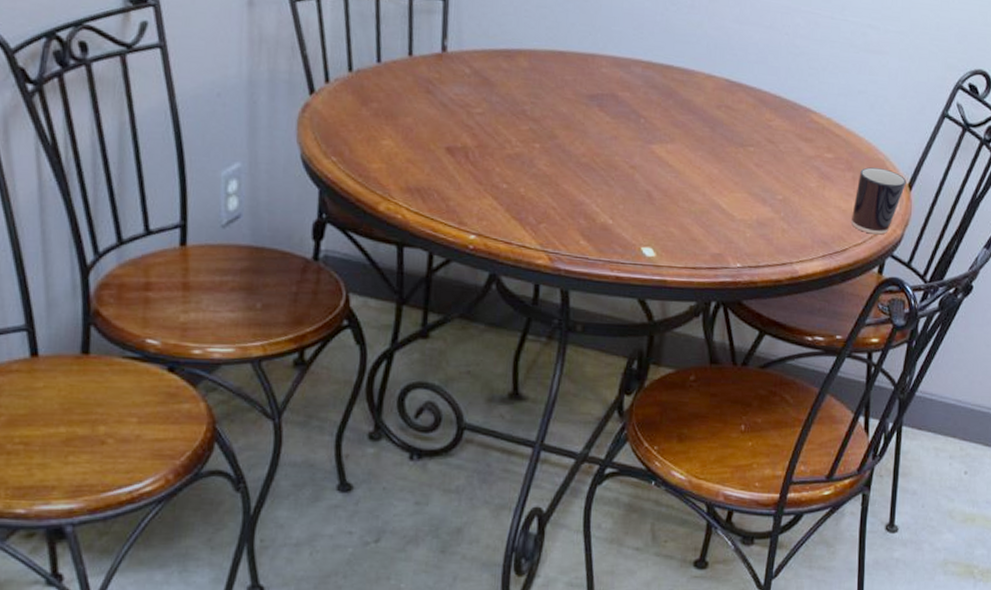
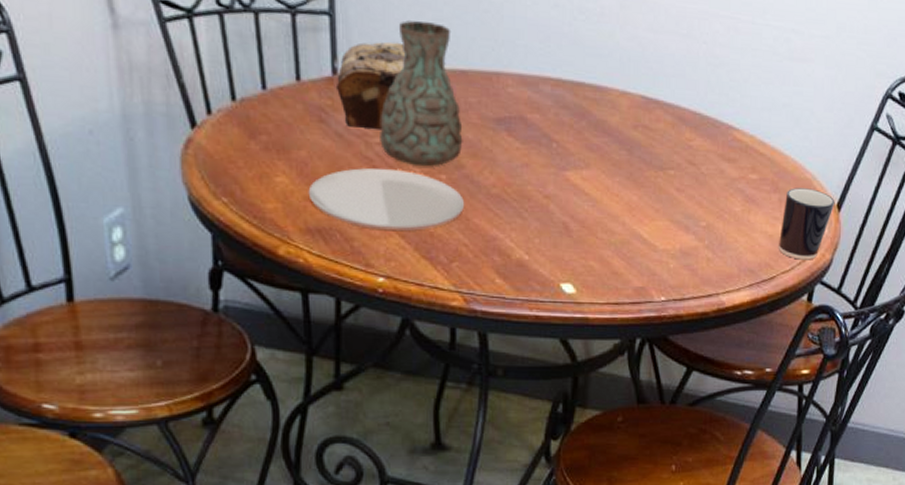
plate: none [411,135,556,194] -> present [308,168,465,232]
bread loaf: none [444,24,510,101] -> present [335,41,406,129]
decorative vase: none [481,6,558,136] -> present [380,20,463,167]

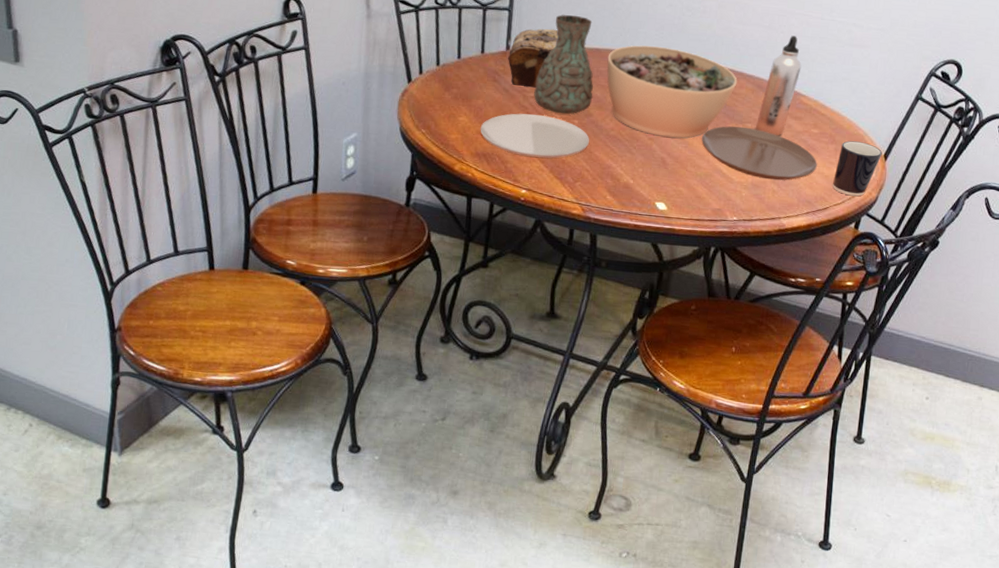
salad: none [477,64,653,195] -> present [607,45,737,139]
plate: none [613,174,759,245] -> present [701,126,817,180]
water bottle: none [681,47,732,186] -> present [756,35,802,136]

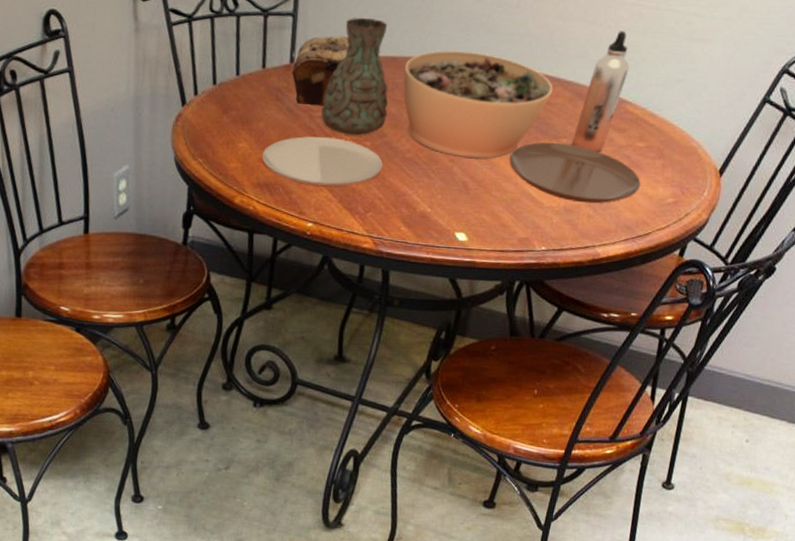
mug: present [832,141,883,197] -> none [656,154,718,219]

